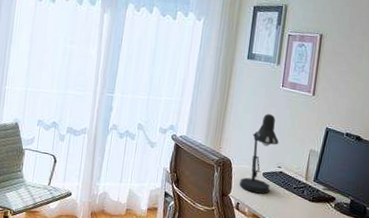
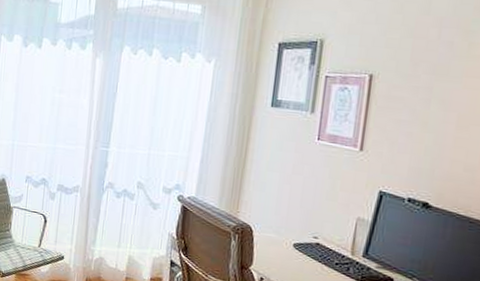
desk lamp: present [239,114,279,194] -> none [263,172,315,270]

